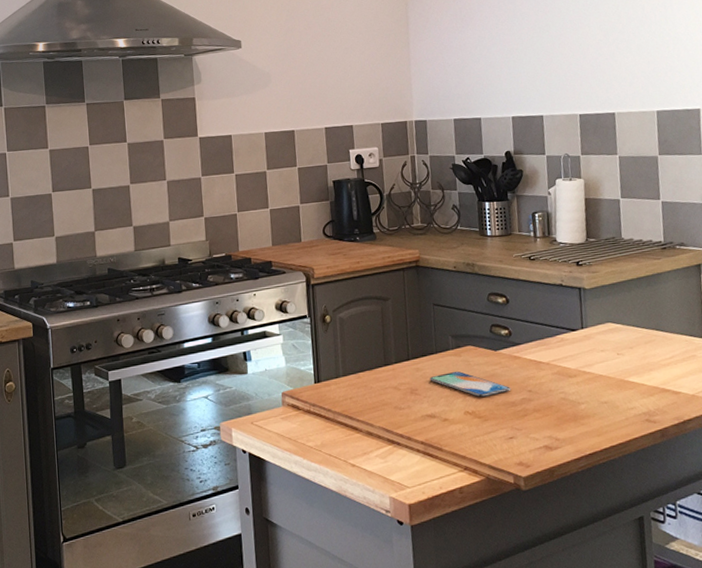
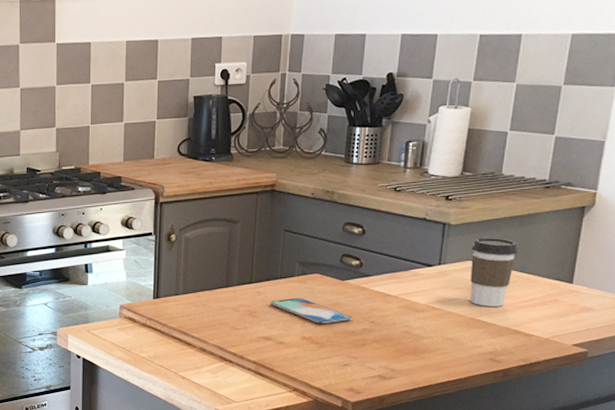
coffee cup: none [608,298,650,367] -> present [469,237,518,307]

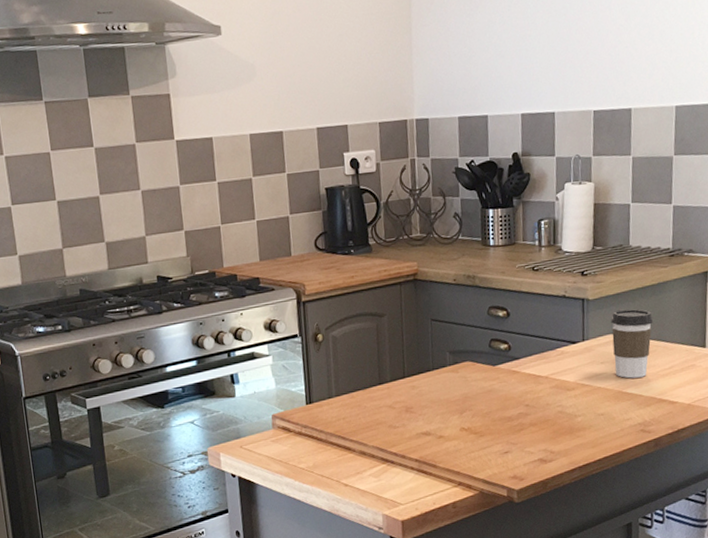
smartphone: present [270,297,353,325] -> none [425,387,508,414]

